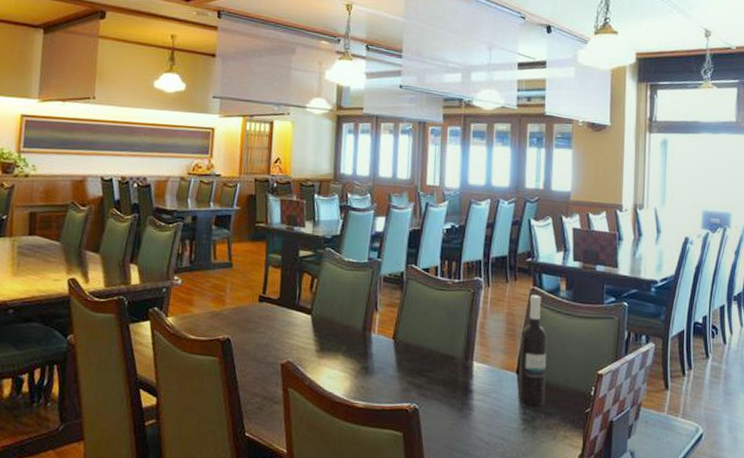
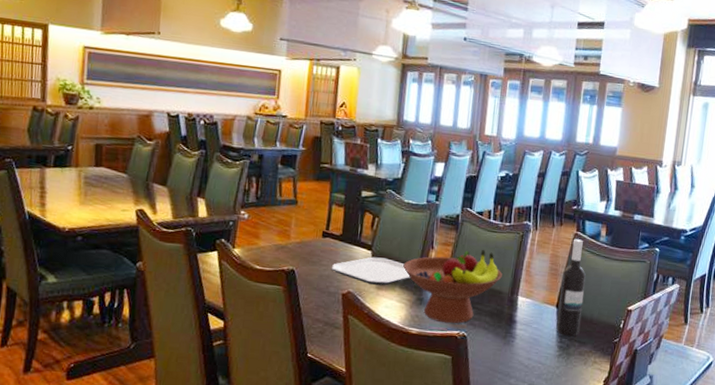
plate: none [269,322,355,353] -> present [331,257,412,286]
fruit bowl: none [346,309,454,395] -> present [403,249,502,324]

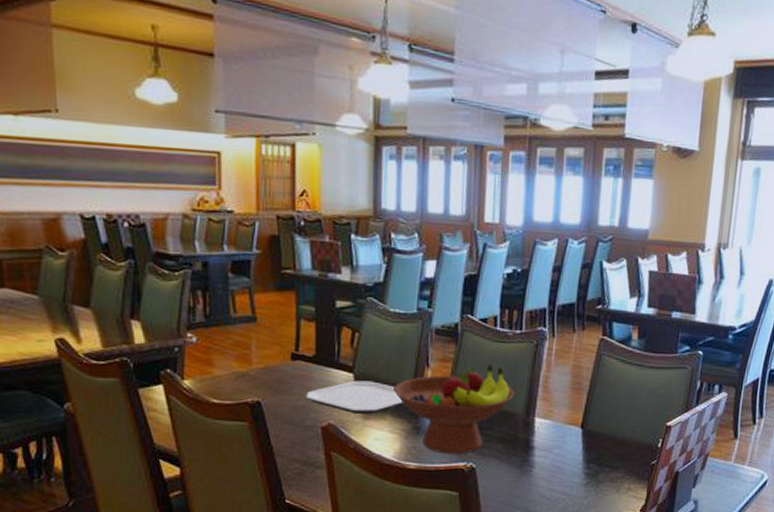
wine bottle: present [556,239,586,337] -> none [582,345,615,461]

